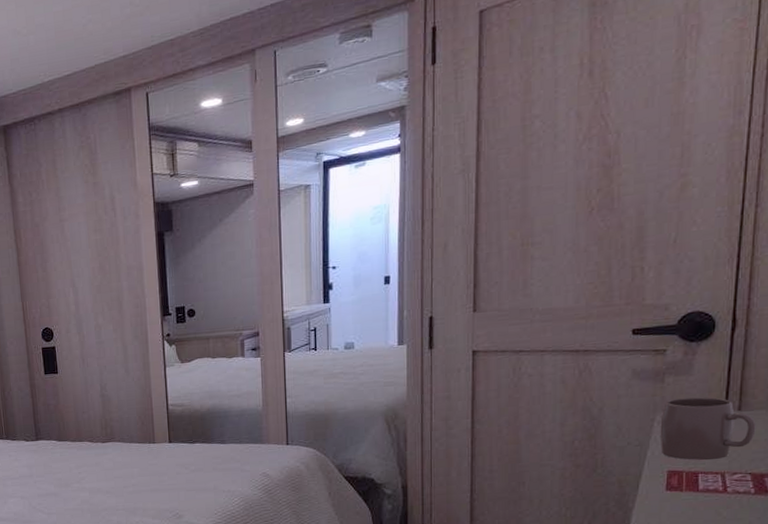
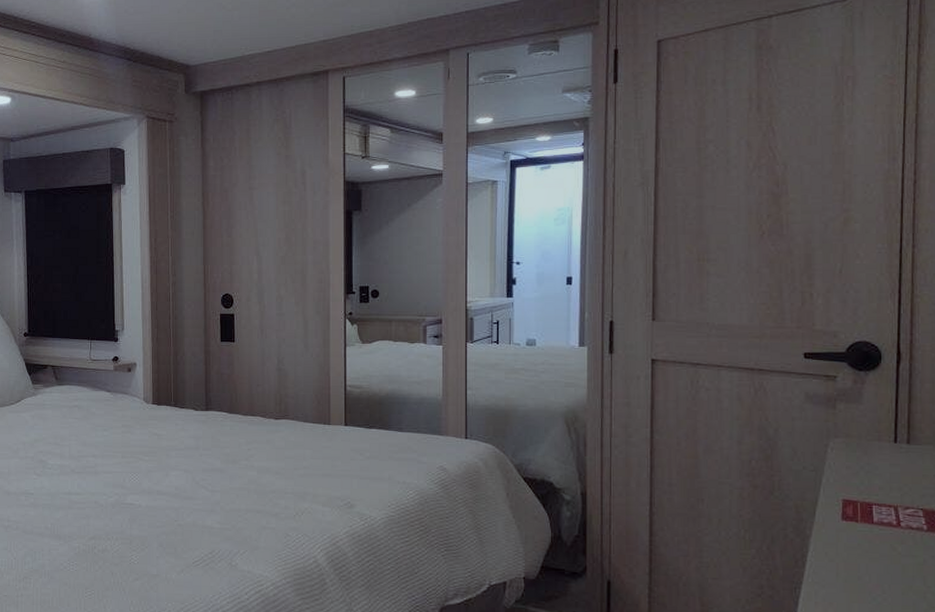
mug: present [660,397,756,460] -> none [833,426,925,491]

